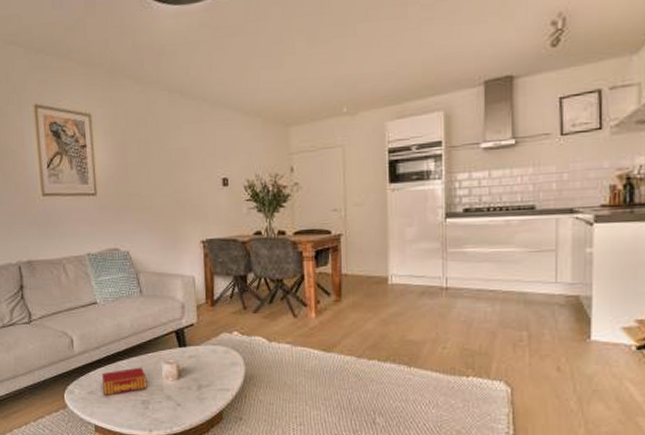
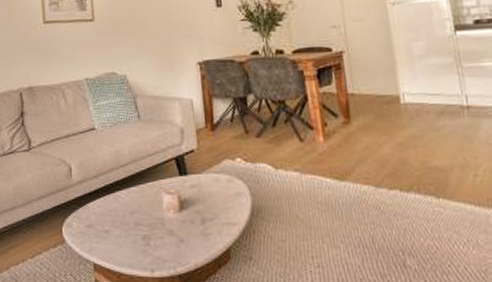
book: present [102,367,147,396] -> none [101,197,148,230]

